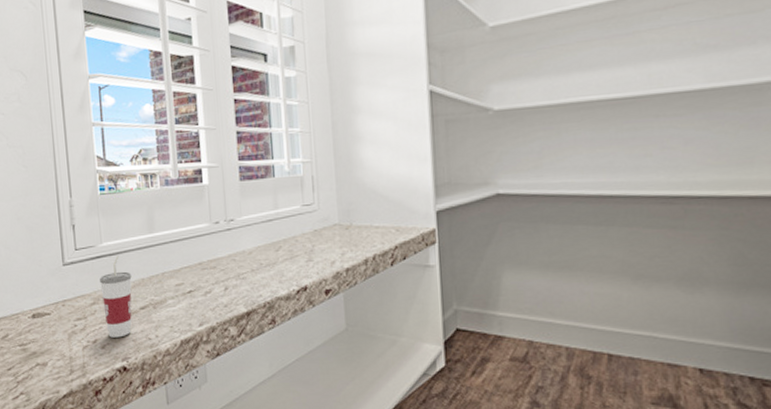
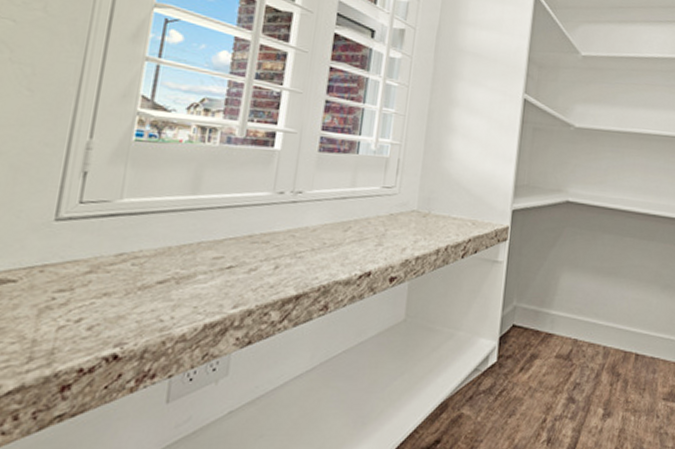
cup: present [100,255,132,338] -> none [101,216,155,317]

